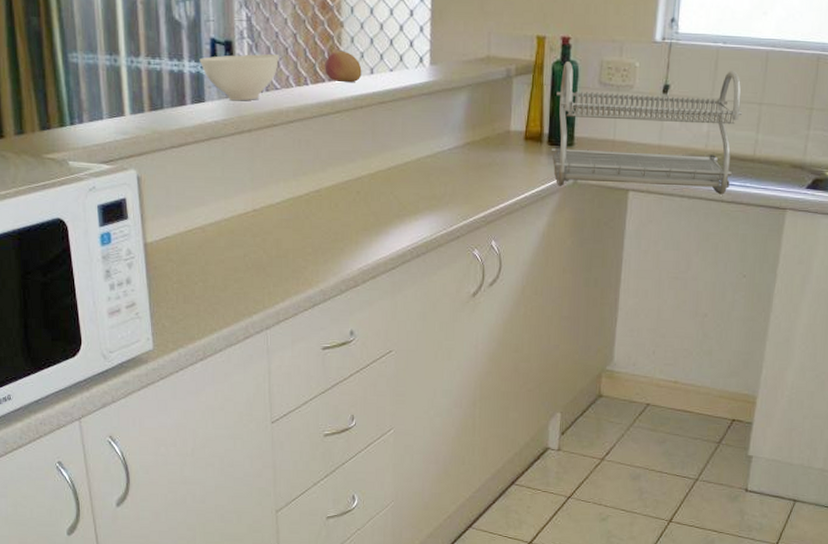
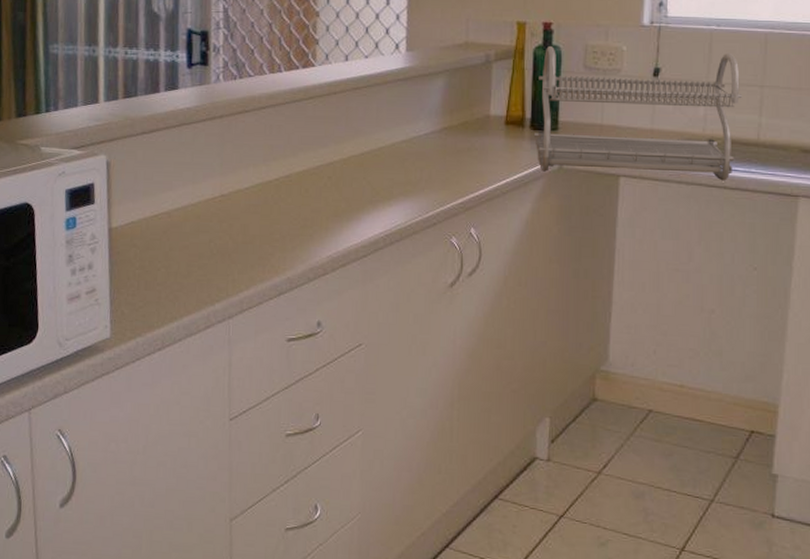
bowl: present [199,54,280,101] -> none [175,43,255,88]
fruit: present [325,50,362,83] -> none [299,38,337,70]

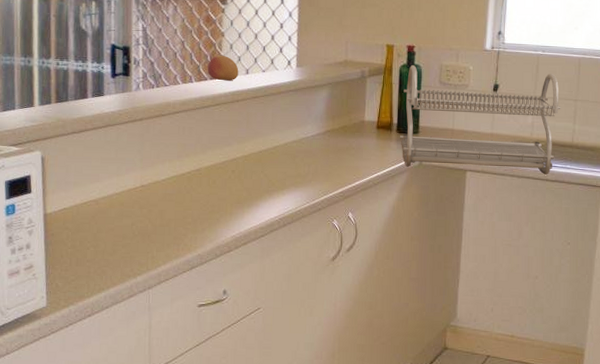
fruit: none [299,38,337,70] -> present [207,55,239,81]

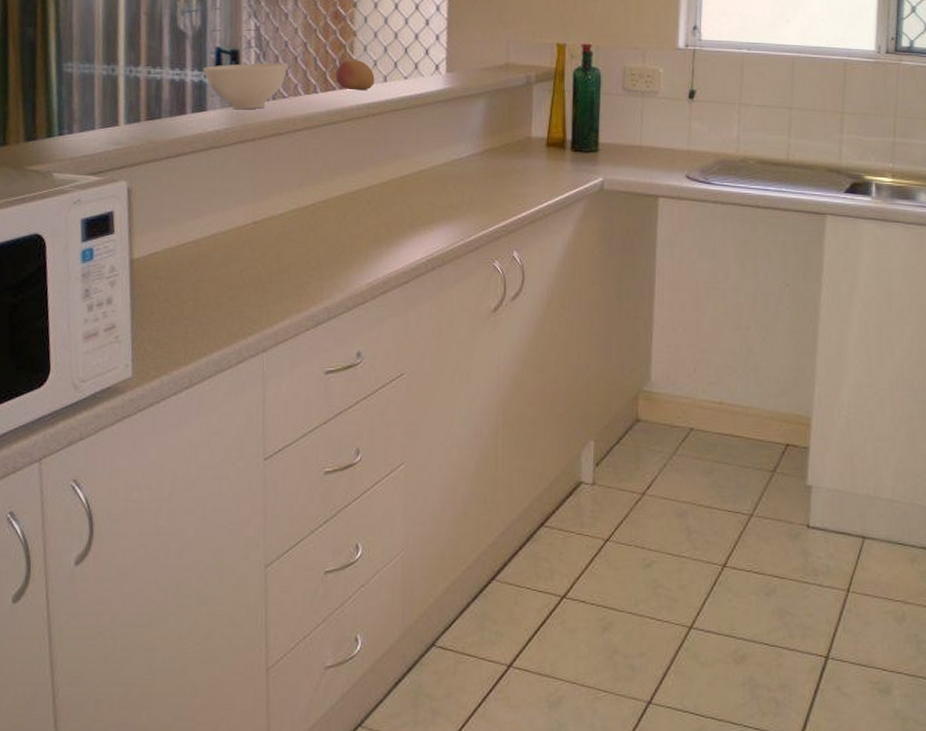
bowl: none [101,57,170,95] -> present [203,63,289,110]
dish rack: present [399,64,561,175] -> none [574,67,773,201]

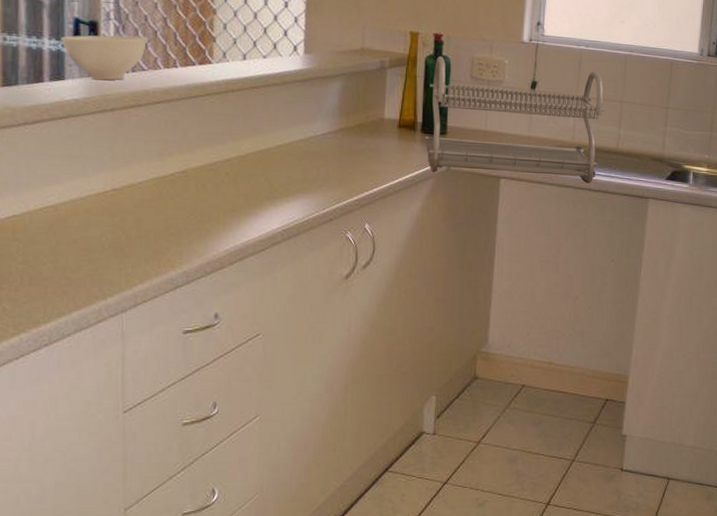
fruit: present [335,59,375,91] -> none [195,36,234,68]
dish rack: none [574,67,773,201] -> present [424,55,606,184]

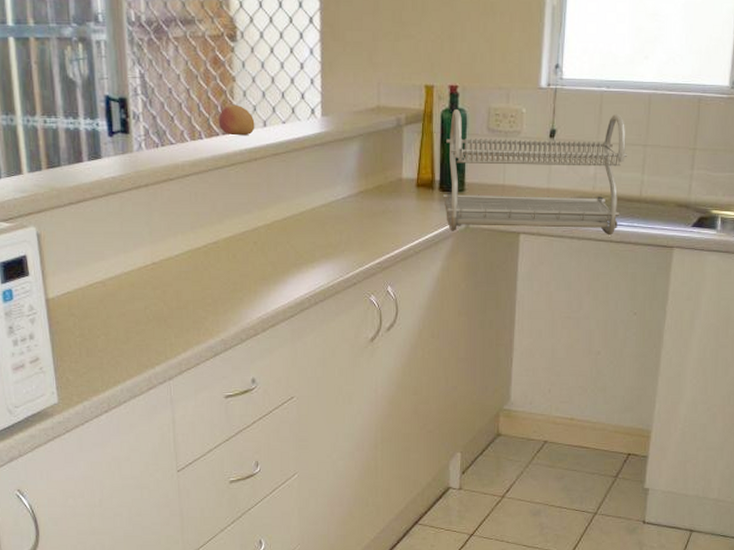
bowl: present [61,35,148,81] -> none [95,110,174,157]
fruit: none [195,36,234,68] -> present [218,104,255,136]

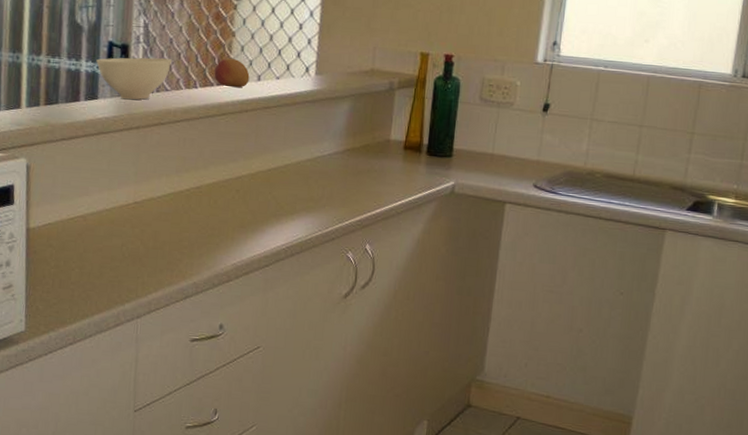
bowl: none [95,110,174,157] -> present [96,57,173,100]
dish rack: present [442,108,628,235] -> none [429,77,623,212]

